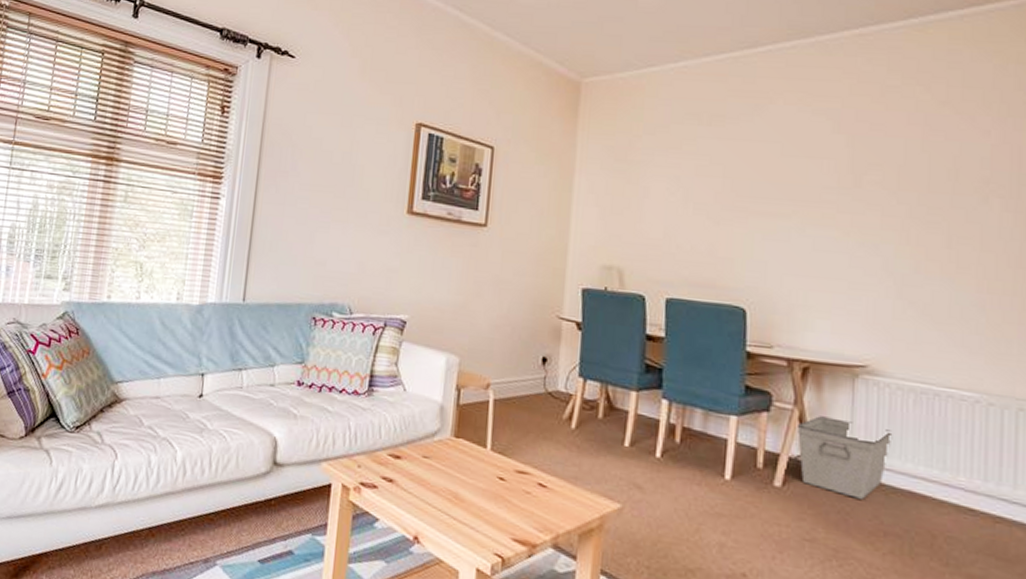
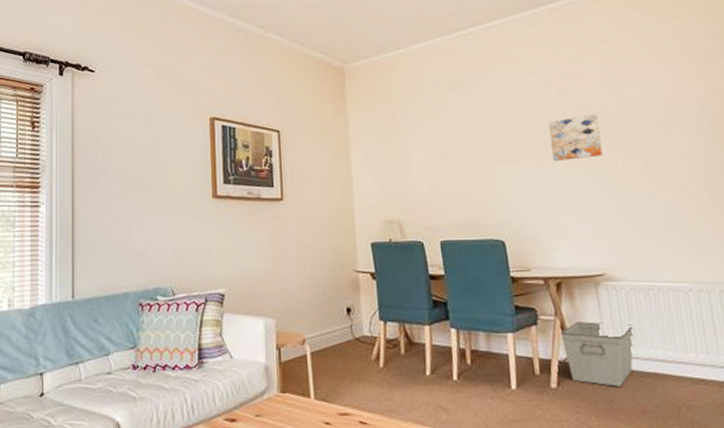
wall art: none [824,171,896,225] -> present [548,114,602,161]

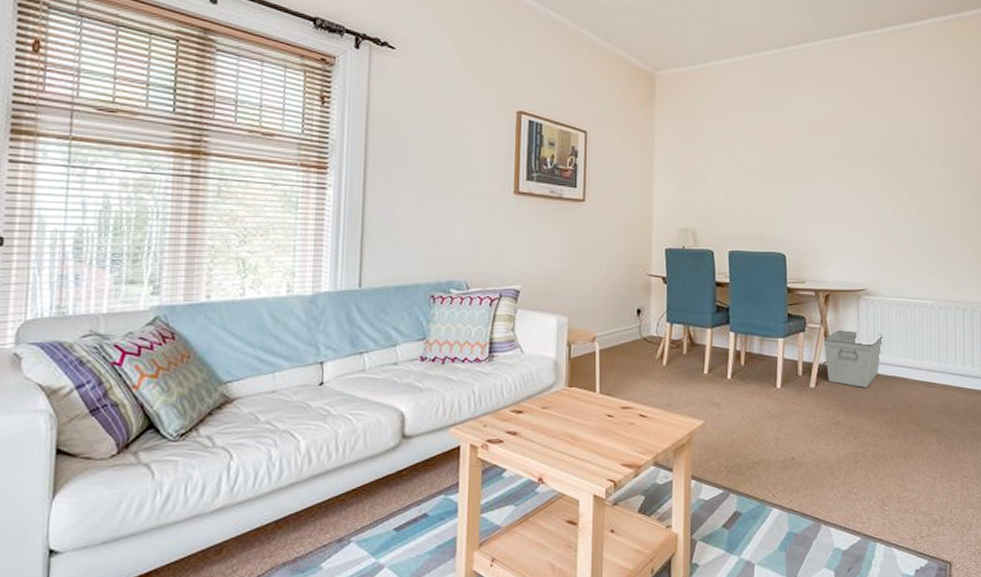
wall art: present [548,114,602,161] -> none [835,144,879,184]

